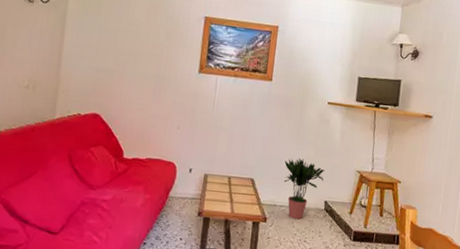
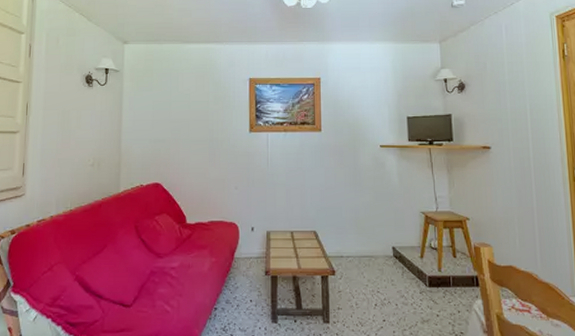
potted plant: present [284,158,325,220] -> none [345,206,388,269]

